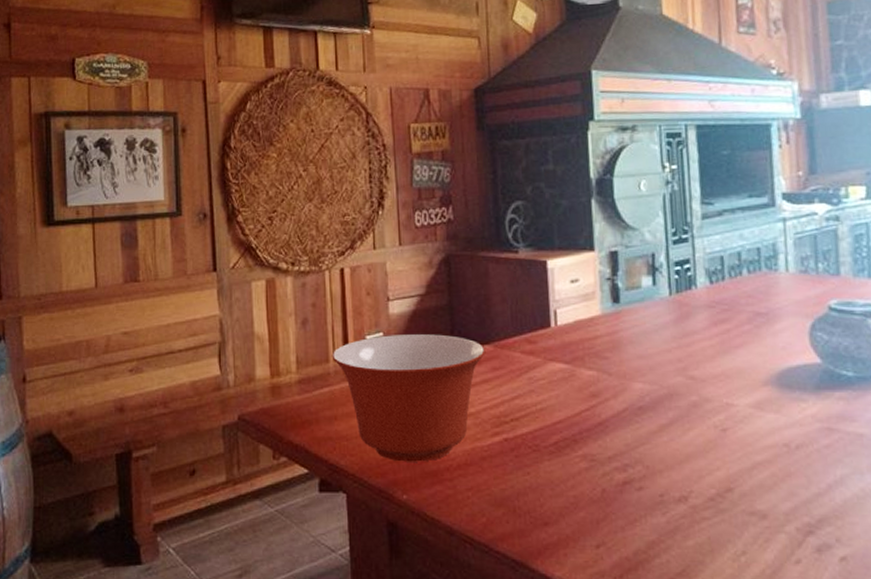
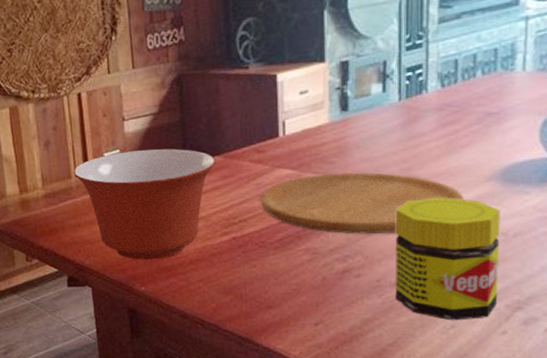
cutting board: none [533,370,744,441] -> present [260,172,465,235]
jar: none [673,401,787,546] -> present [395,197,501,321]

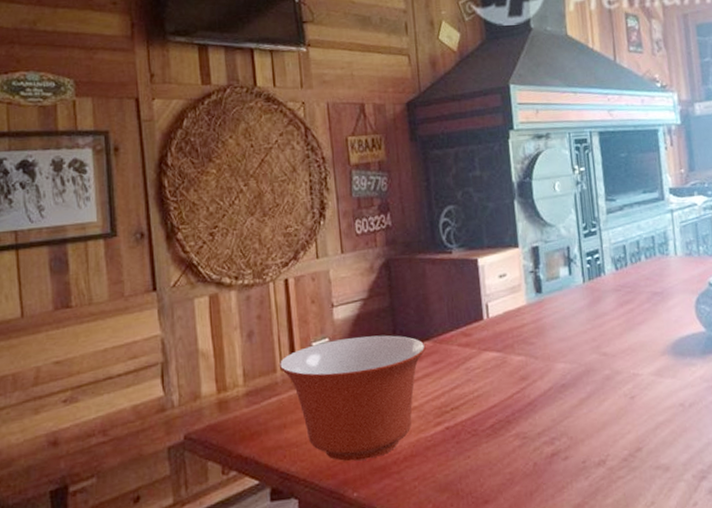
cutting board: present [260,172,465,235] -> none [470,351,647,416]
jar: present [395,197,501,321] -> none [591,372,686,498]

